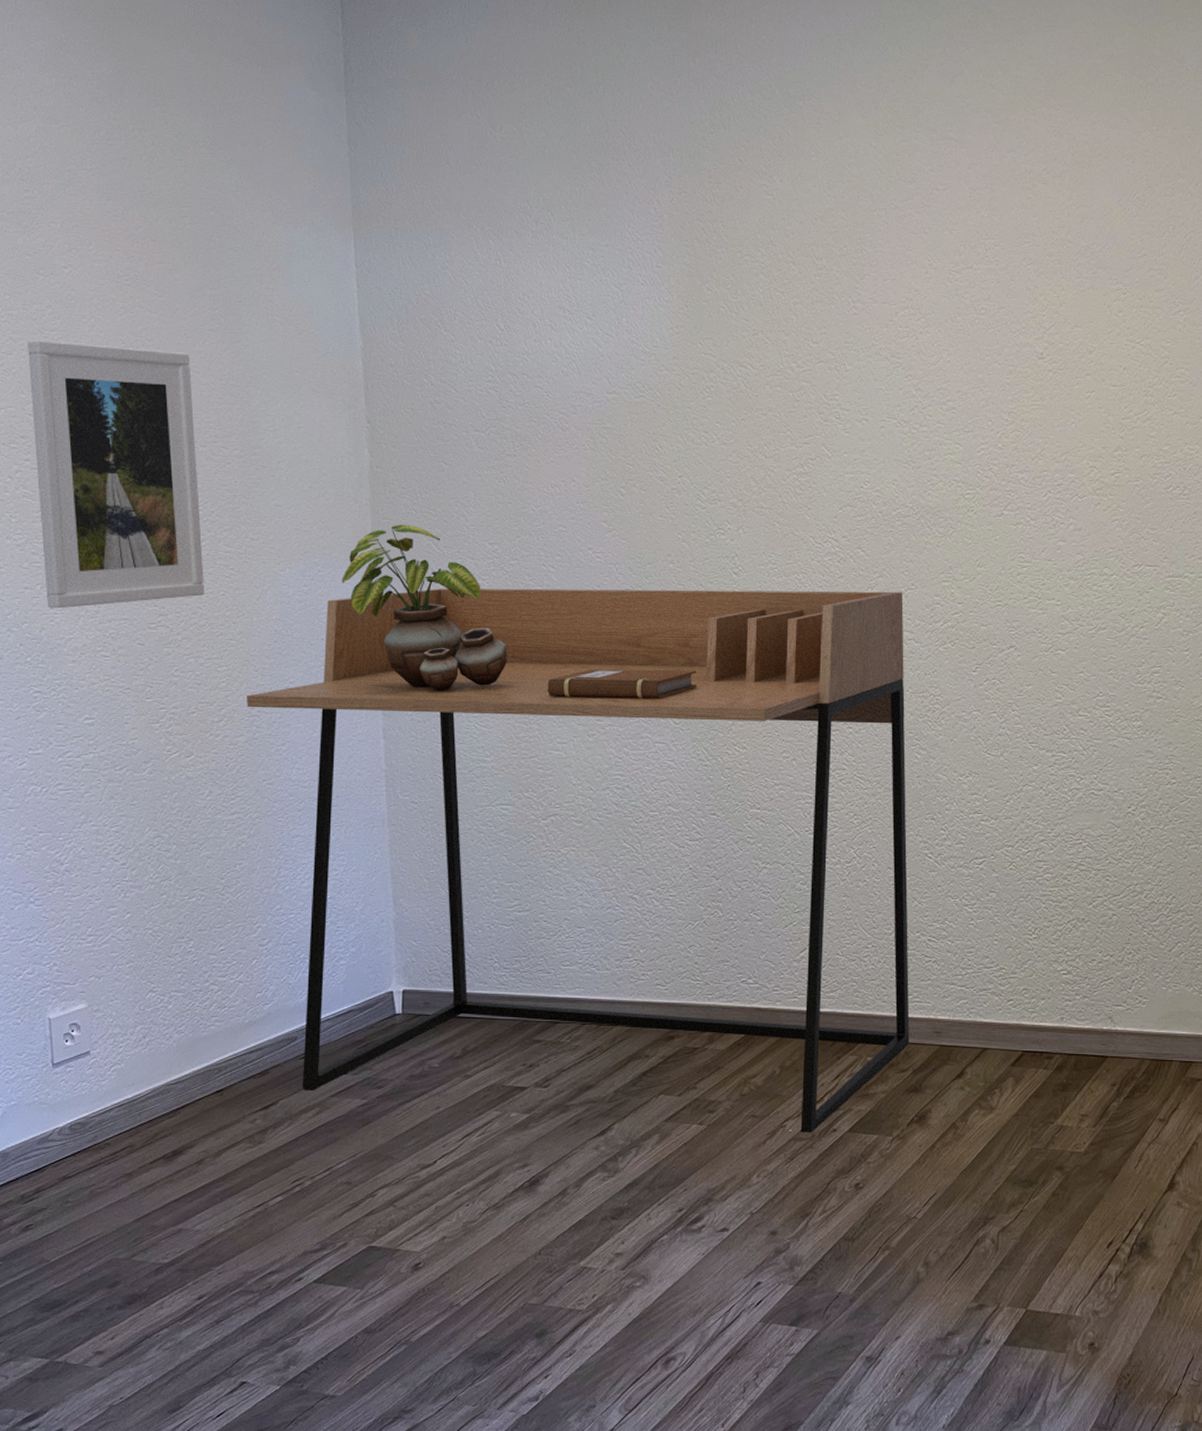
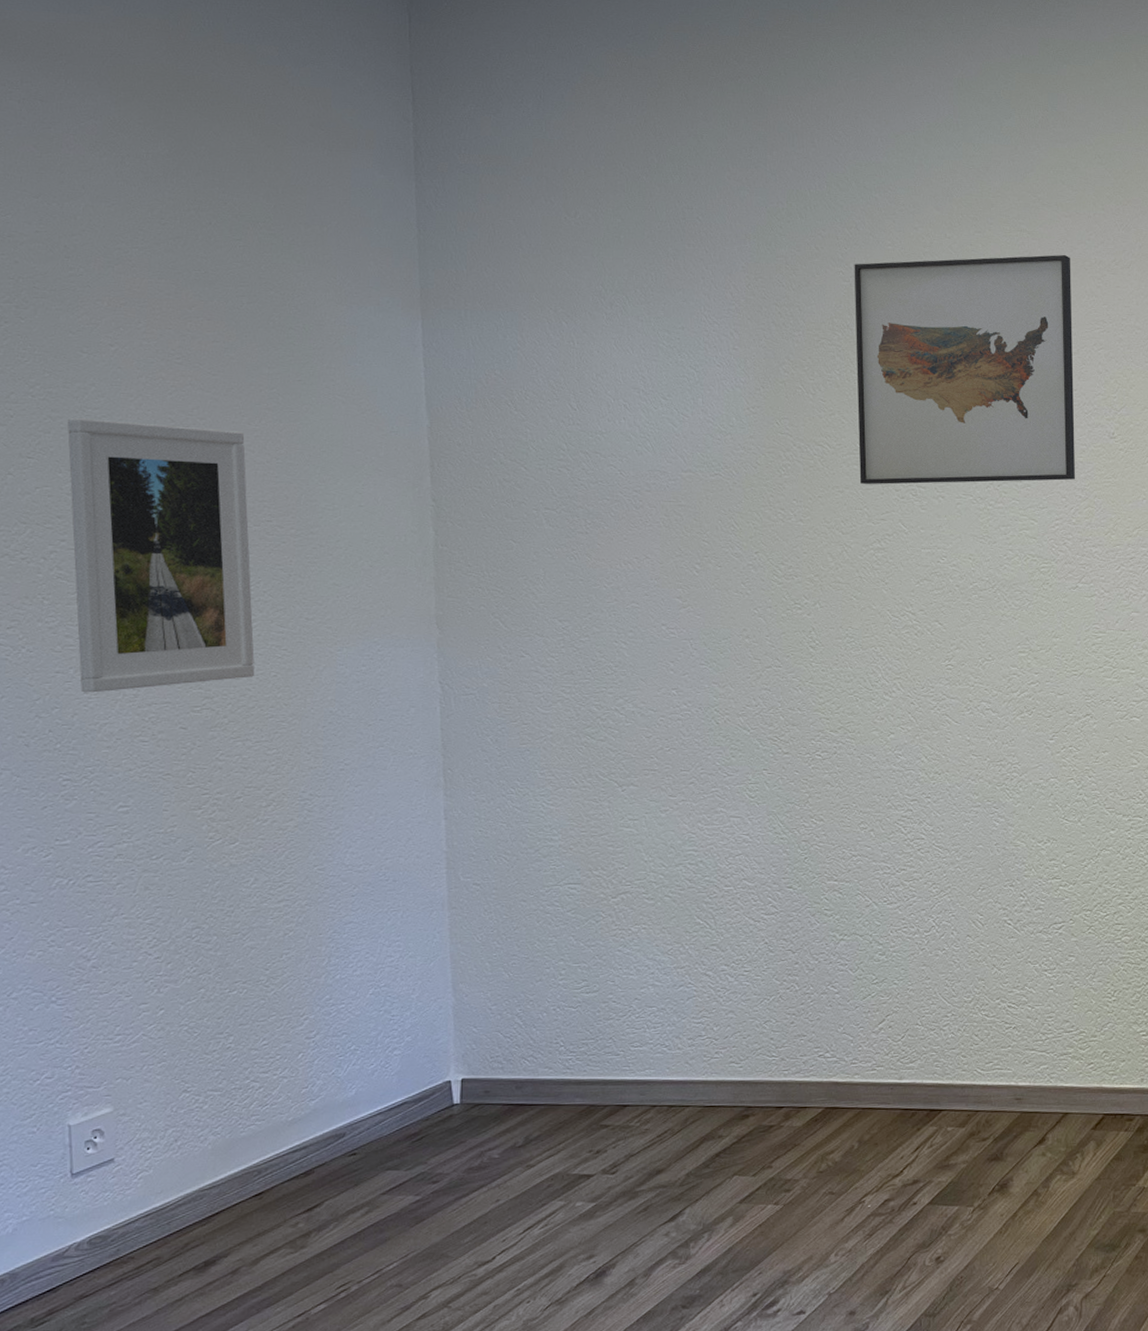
desk: present [247,588,910,1133] -> none [298,663,990,1208]
potted plant: present [341,524,507,692] -> none [402,602,577,770]
notebook: present [547,669,697,699] -> none [618,743,774,773]
wall art: none [777,163,1003,408] -> present [854,254,1076,485]

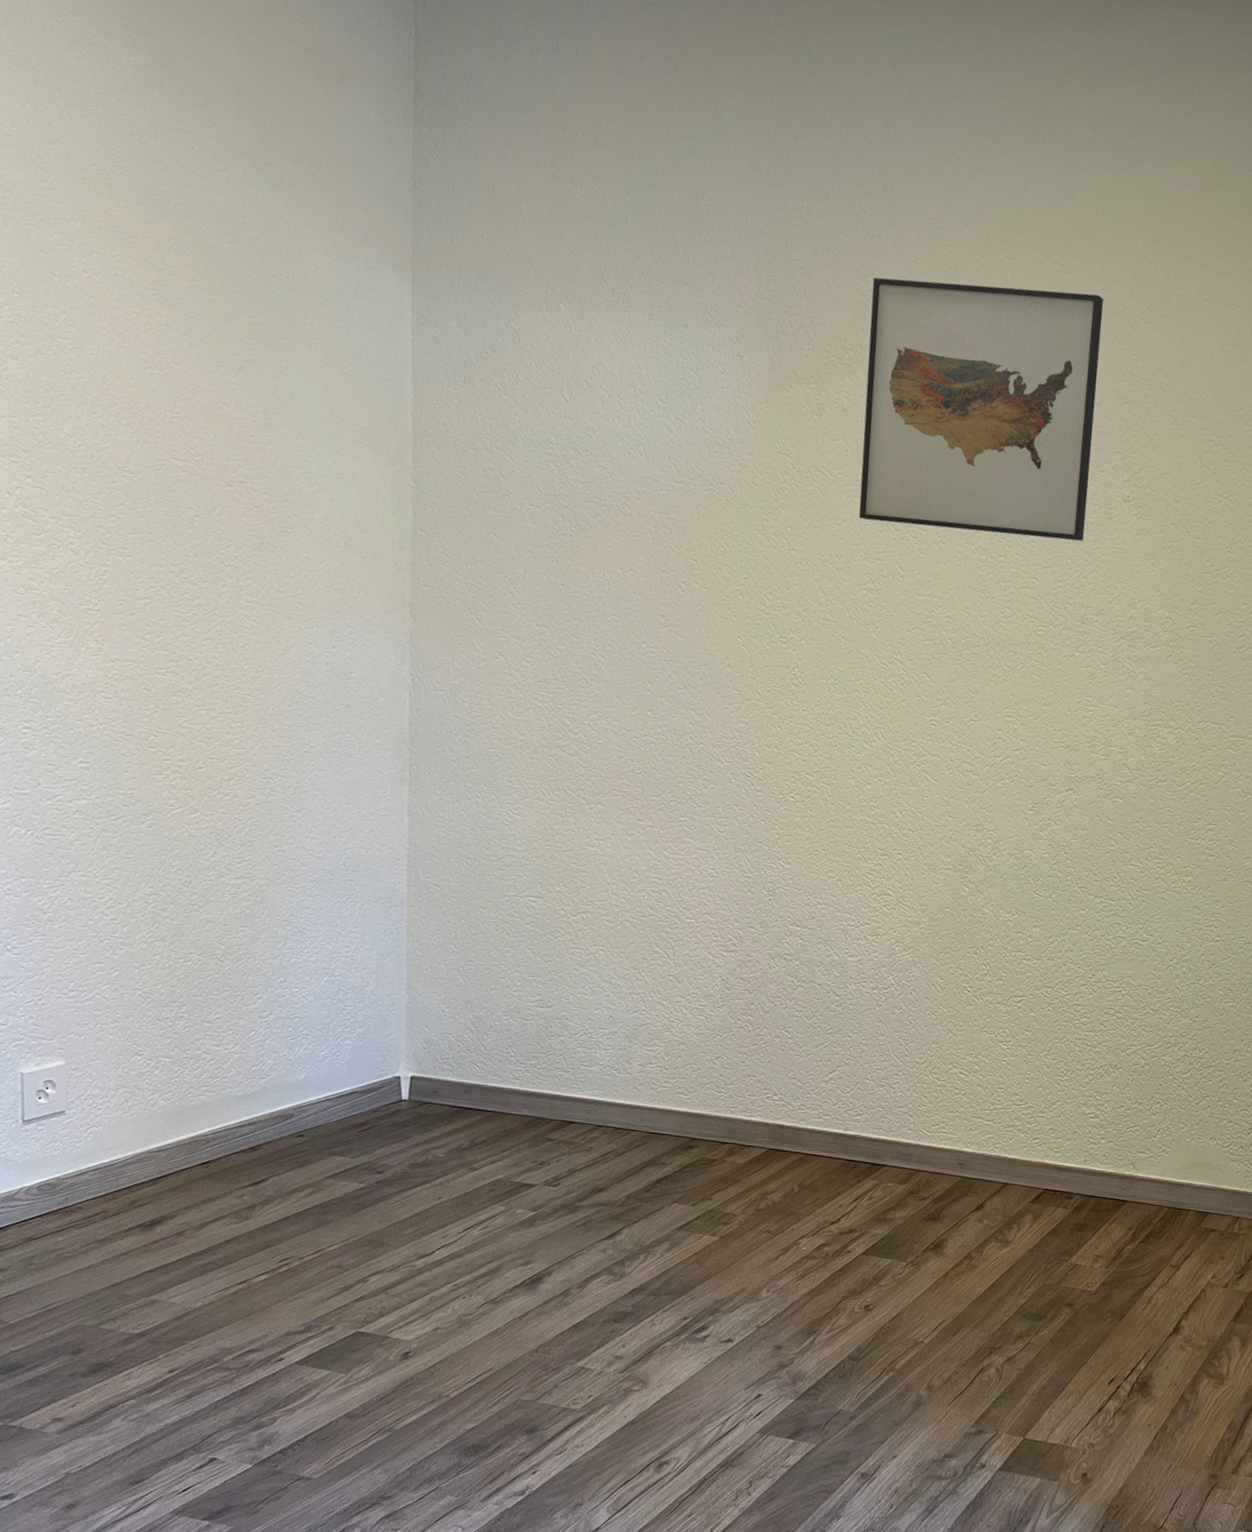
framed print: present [68,417,255,693] -> none [36,345,222,645]

